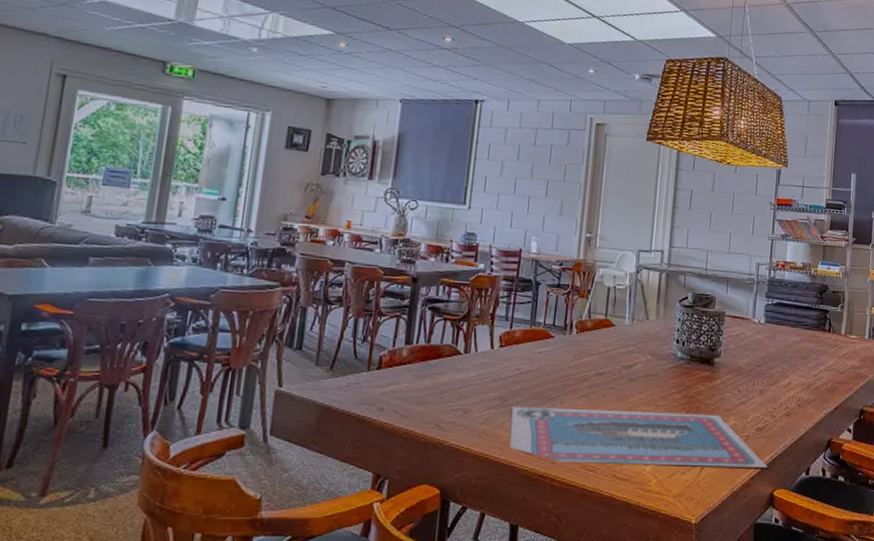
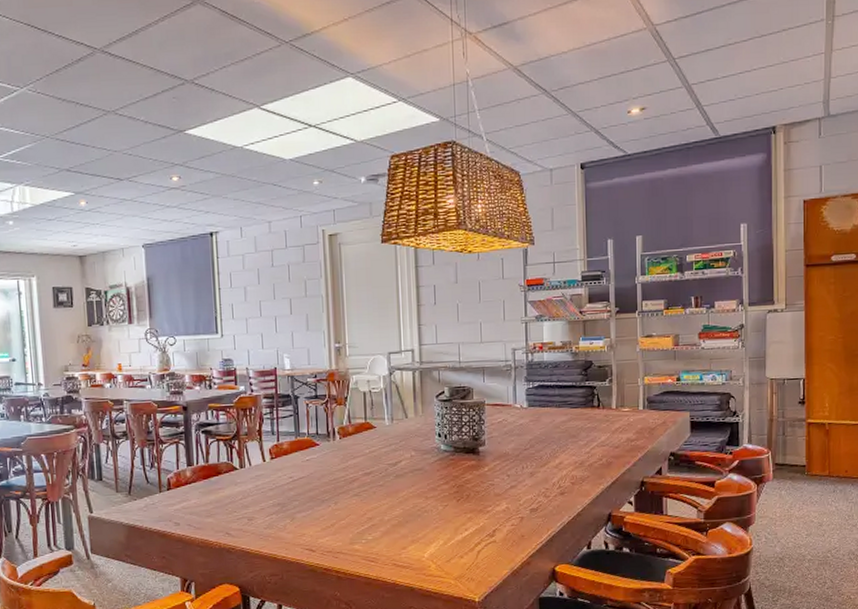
postcard: present [510,406,768,468] -> none [291,500,546,556]

